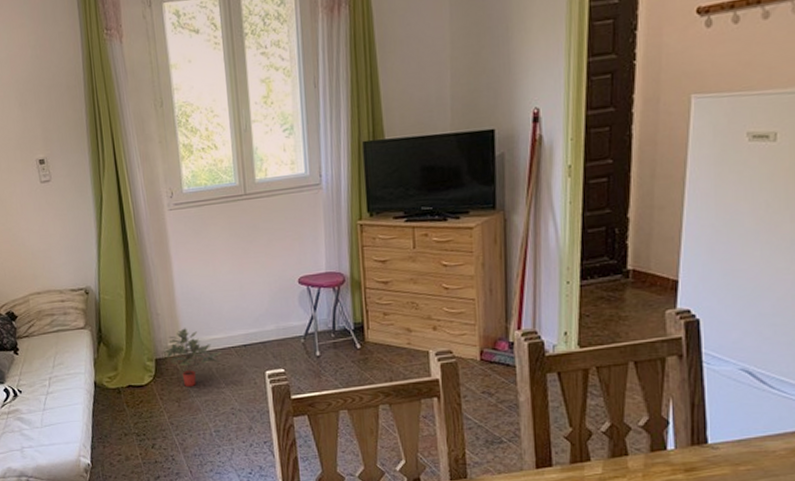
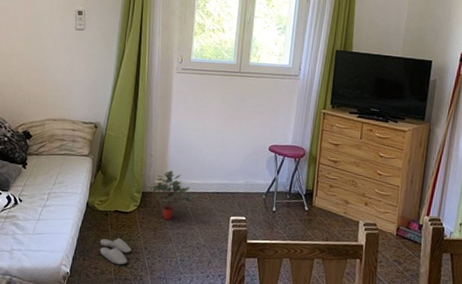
slippers: none [117,416,156,448] -> present [99,237,132,266]

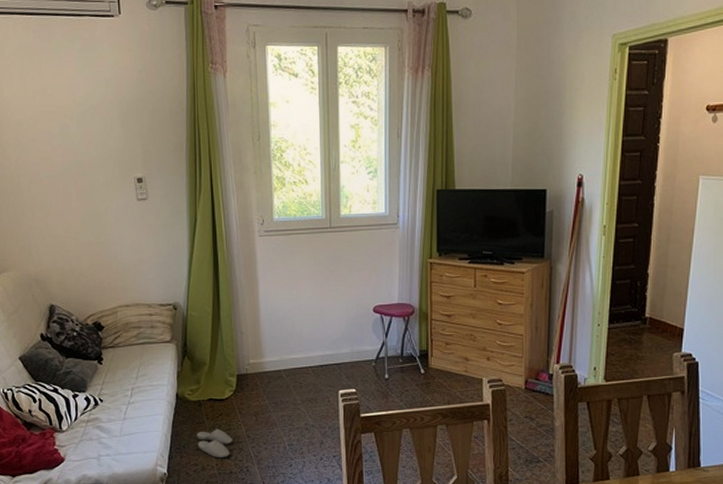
potted plant: present [150,170,199,220] -> none [244,347,301,403]

